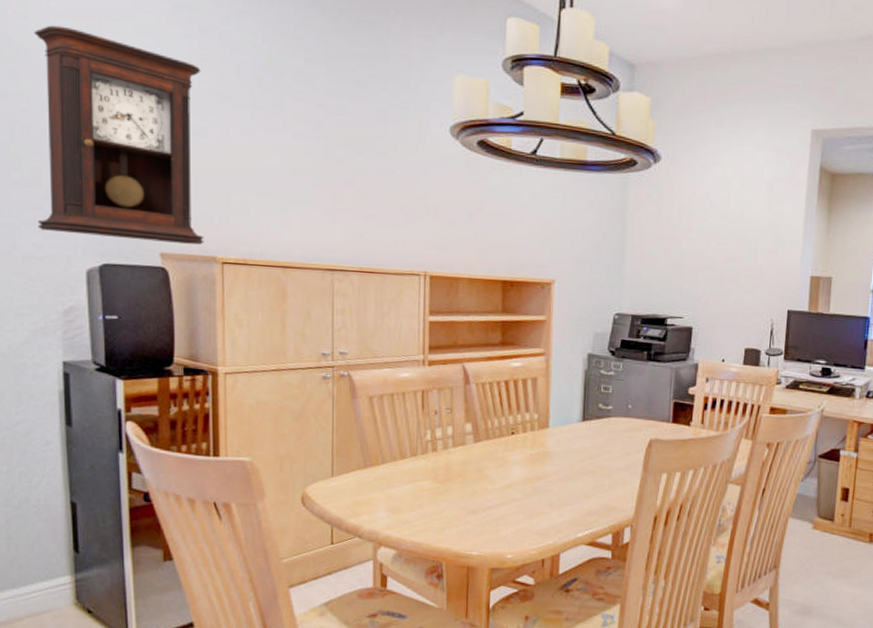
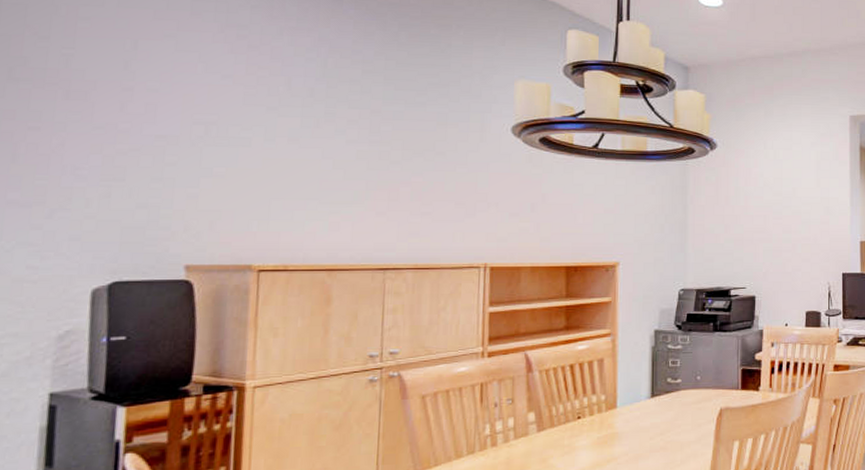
pendulum clock: present [34,25,204,245] -> none [34,45,247,254]

